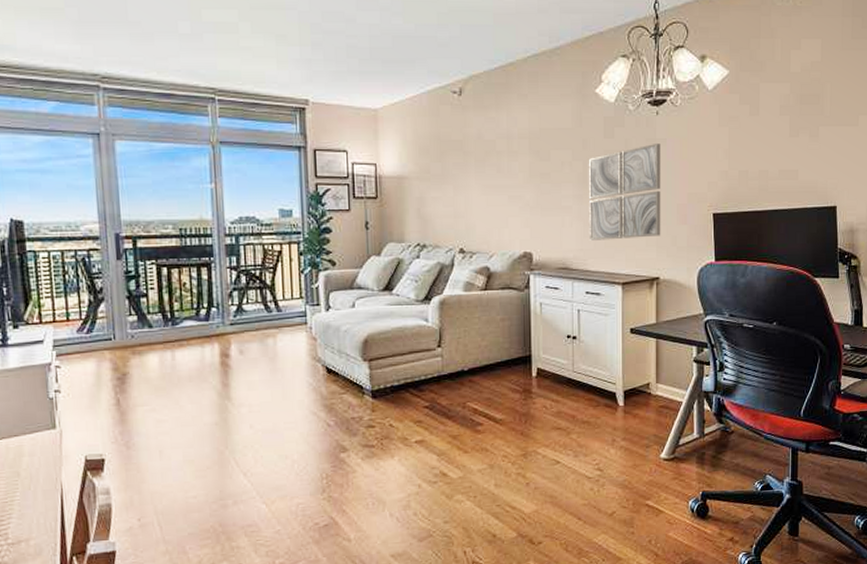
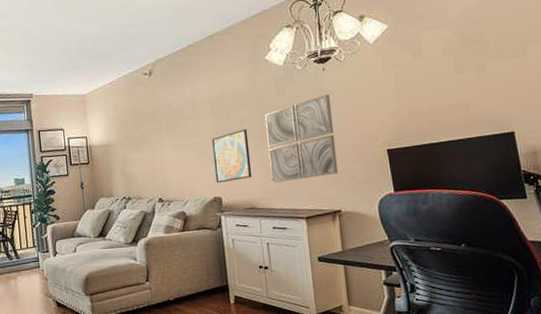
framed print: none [527,174,569,236] -> present [211,129,252,184]

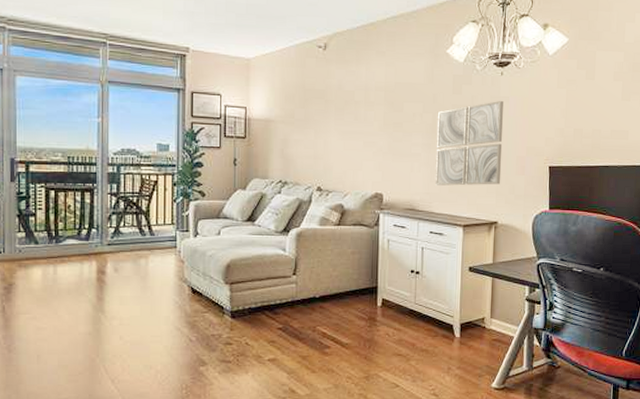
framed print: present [211,129,252,184] -> none [379,124,419,179]

